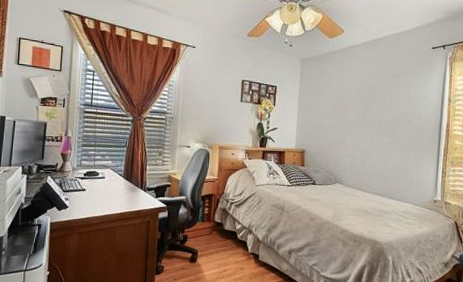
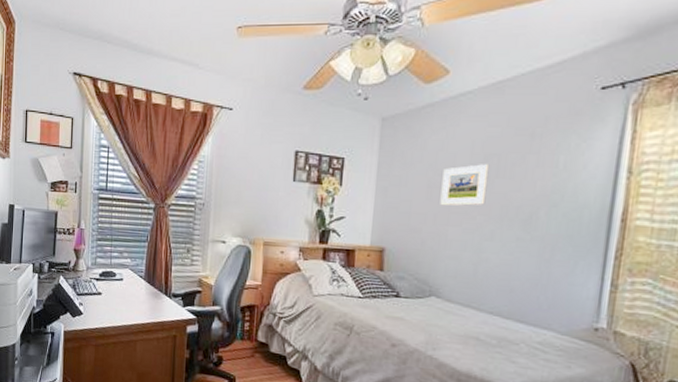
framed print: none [340,93,370,121] -> present [440,164,490,206]

